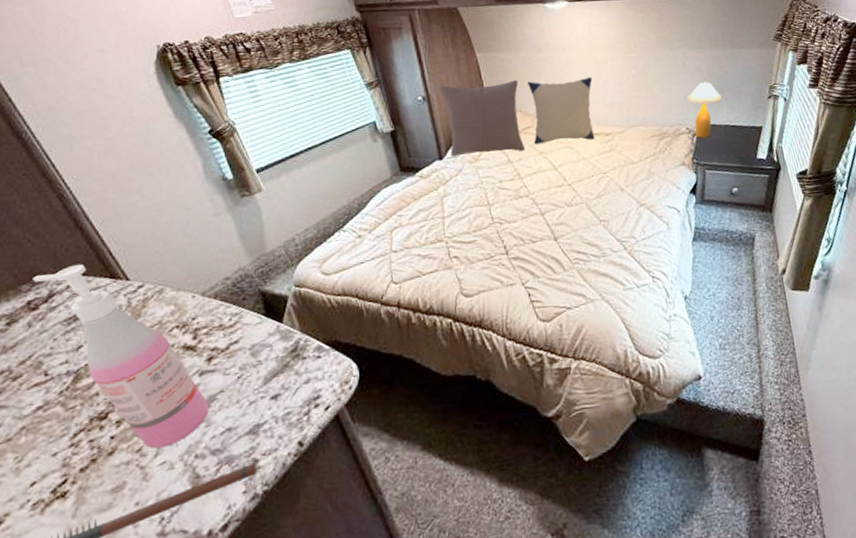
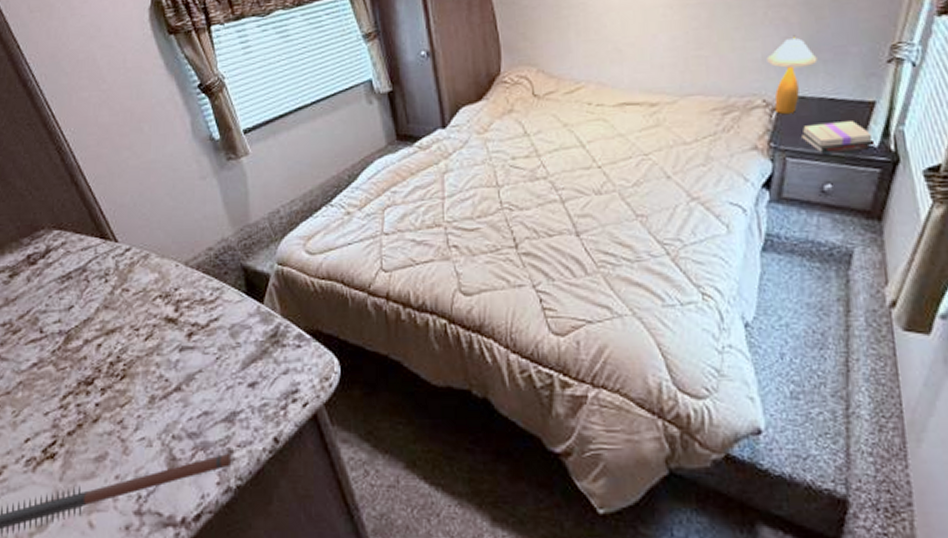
soap dispenser: present [33,263,210,449] -> none [33,220,188,422]
pillow: present [438,80,525,157] -> none [444,32,545,125]
pillow: present [527,76,595,145] -> none [553,29,638,115]
books: none [715,141,764,166] -> present [802,121,876,154]

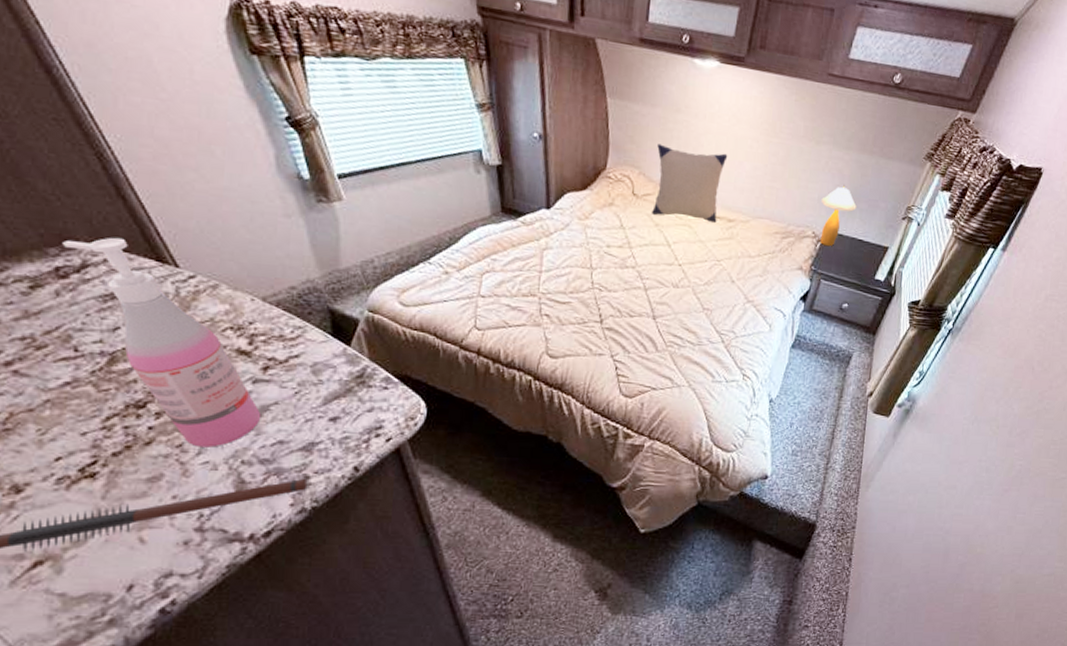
soap dispenser: none [33,220,188,422] -> present [63,237,262,448]
pillow: none [553,29,638,115] -> present [652,143,728,224]
books: present [802,121,876,154] -> none [834,257,883,282]

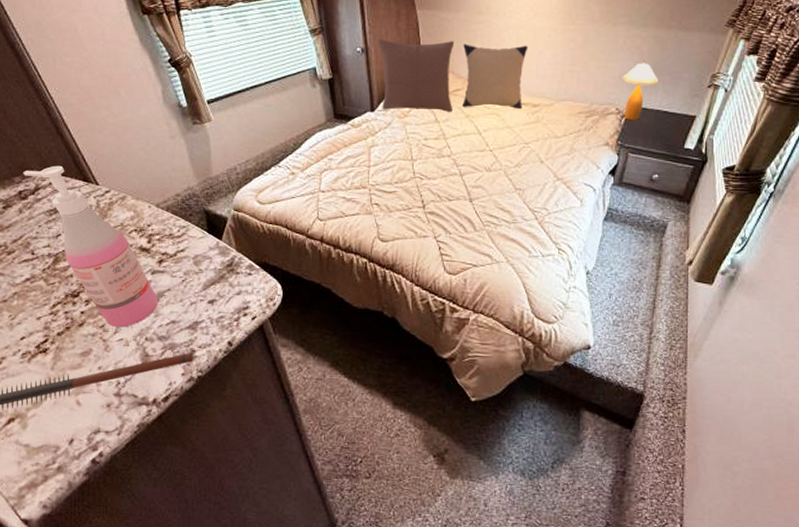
pillow: none [558,125,648,218] -> present [376,38,455,112]

